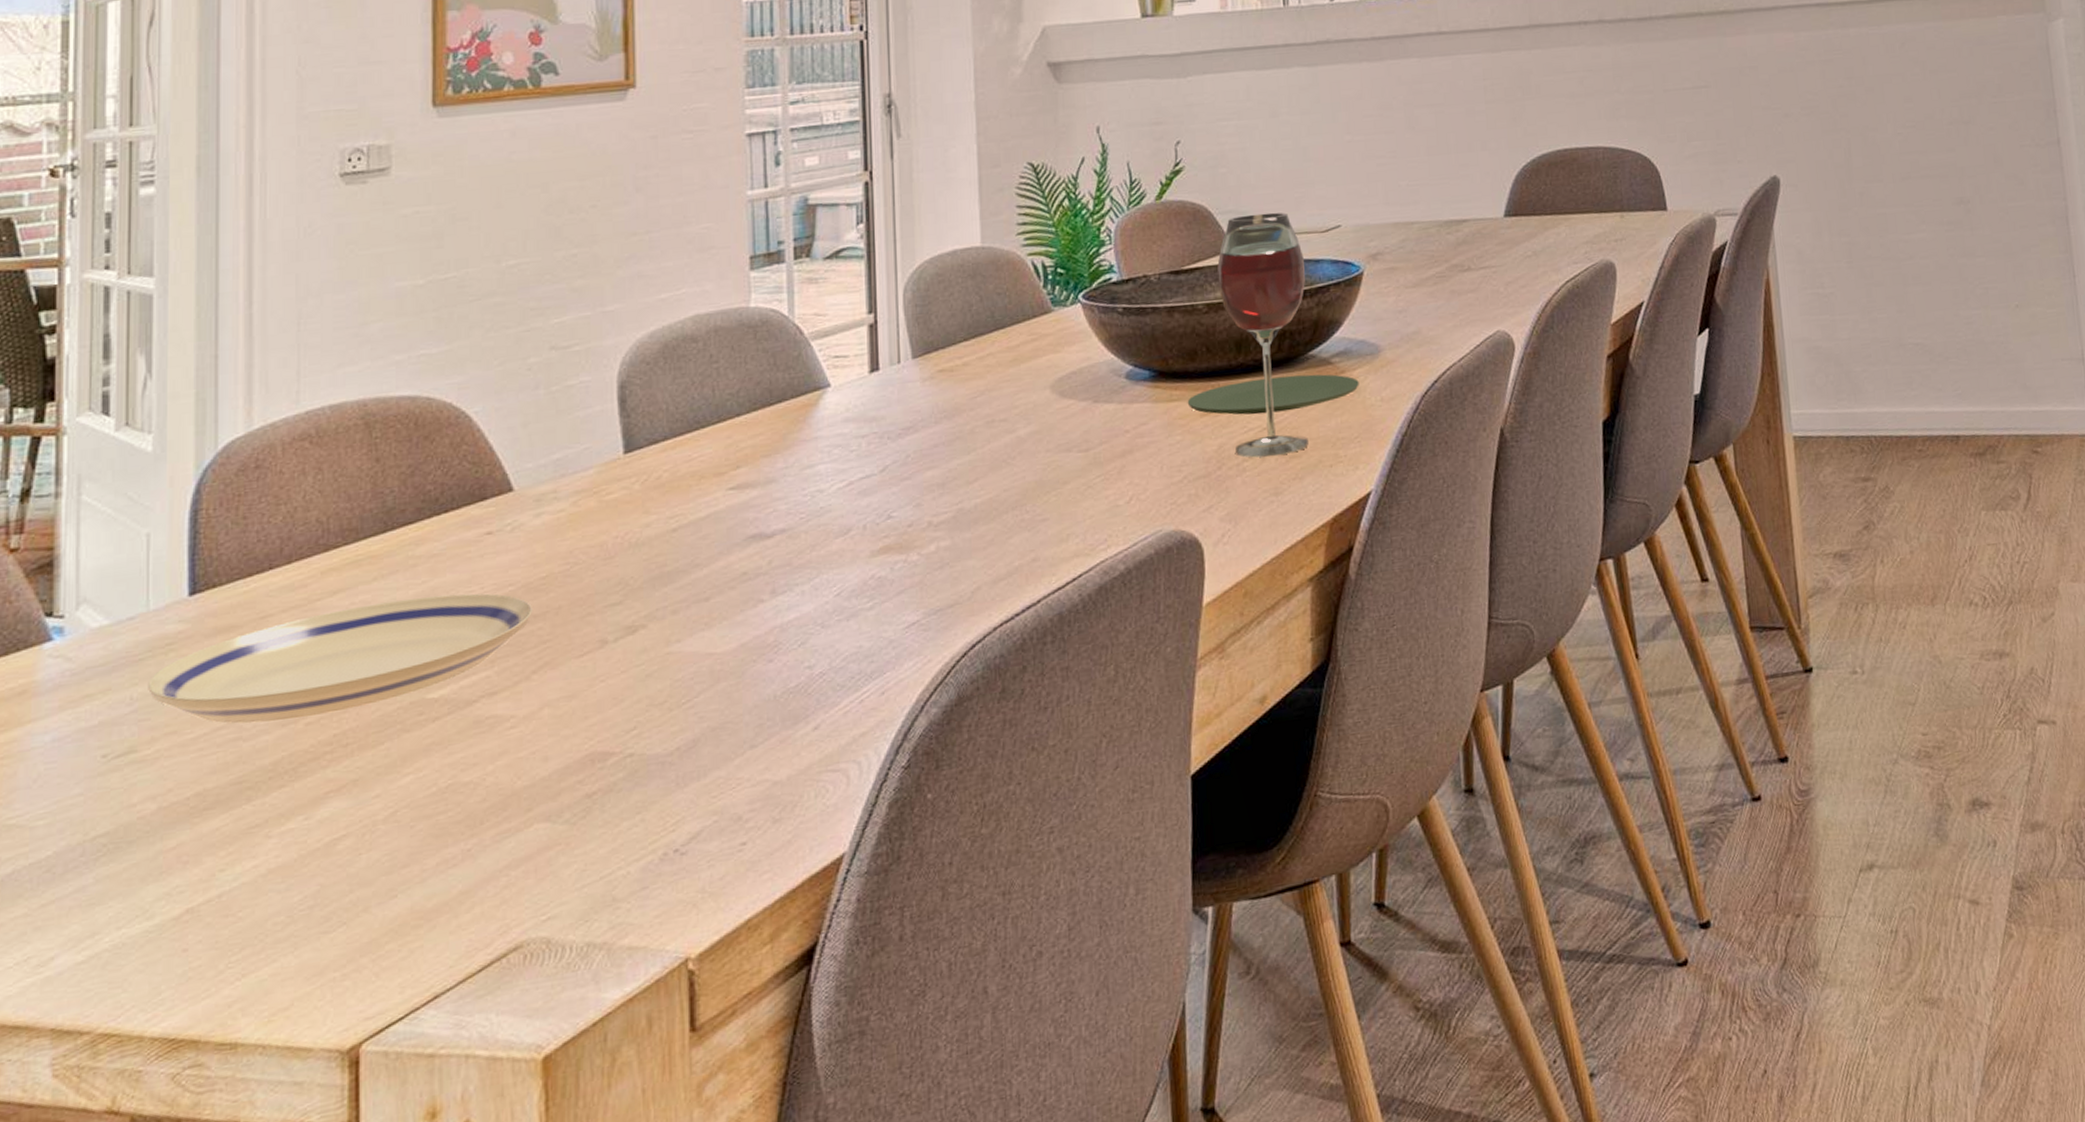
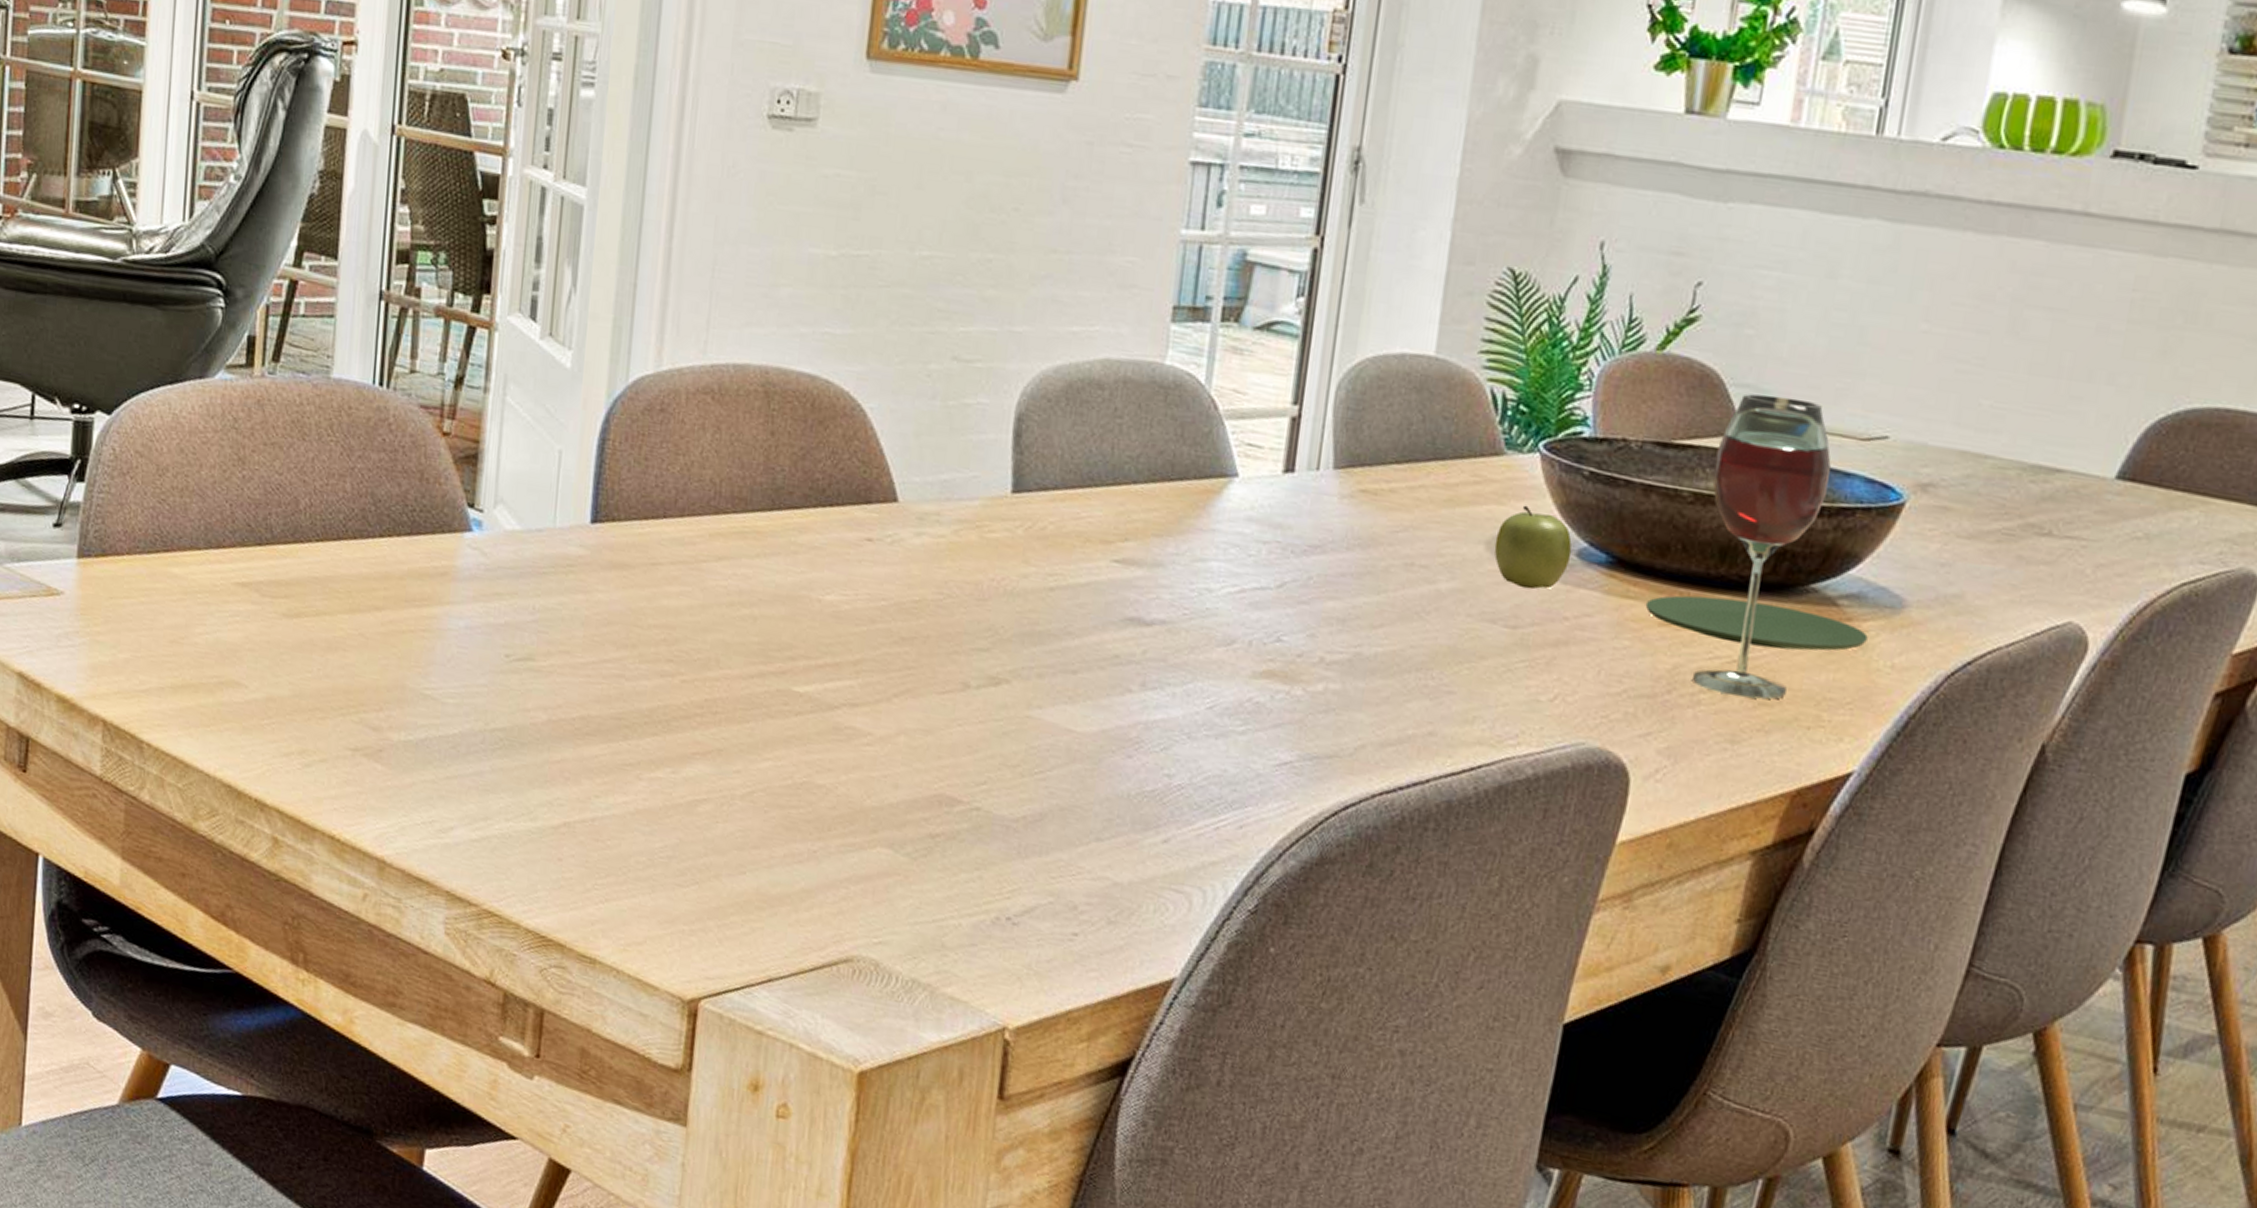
plate: present [148,593,532,724] -> none [548,574,902,681]
fruit: none [1058,348,1121,416] -> present [1494,505,1572,590]

